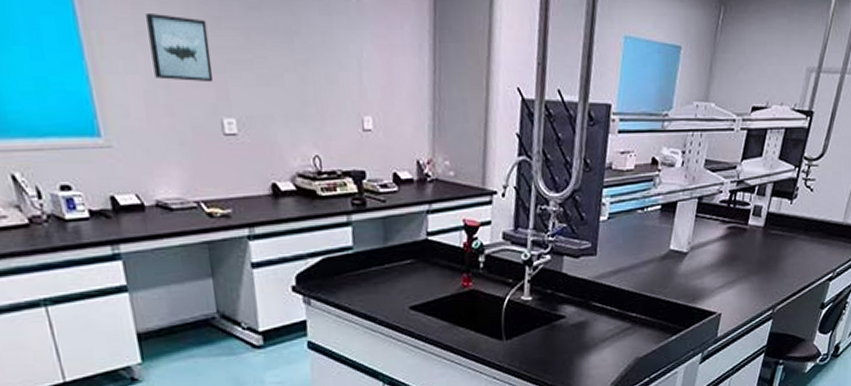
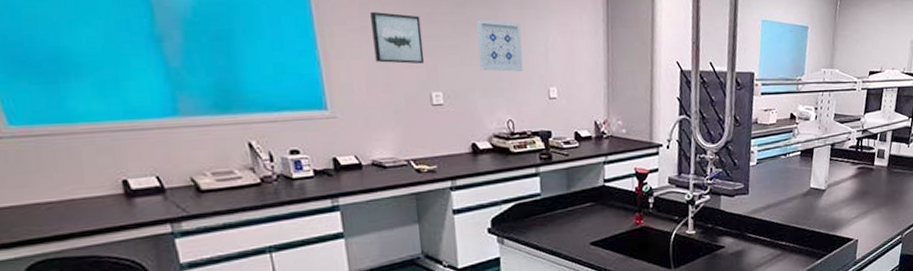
wall art: none [275,27,332,95] -> present [476,19,524,72]

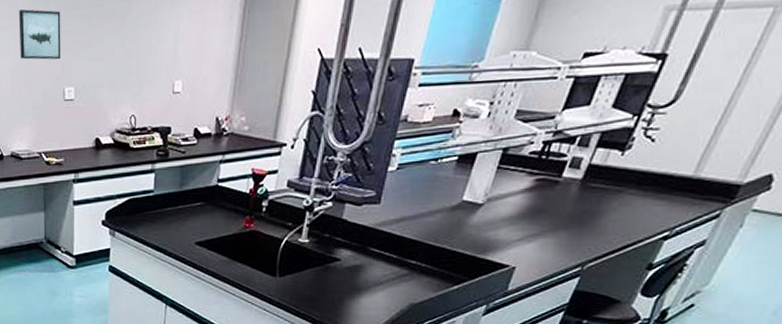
wall art: present [476,19,524,72] -> none [110,11,153,65]

